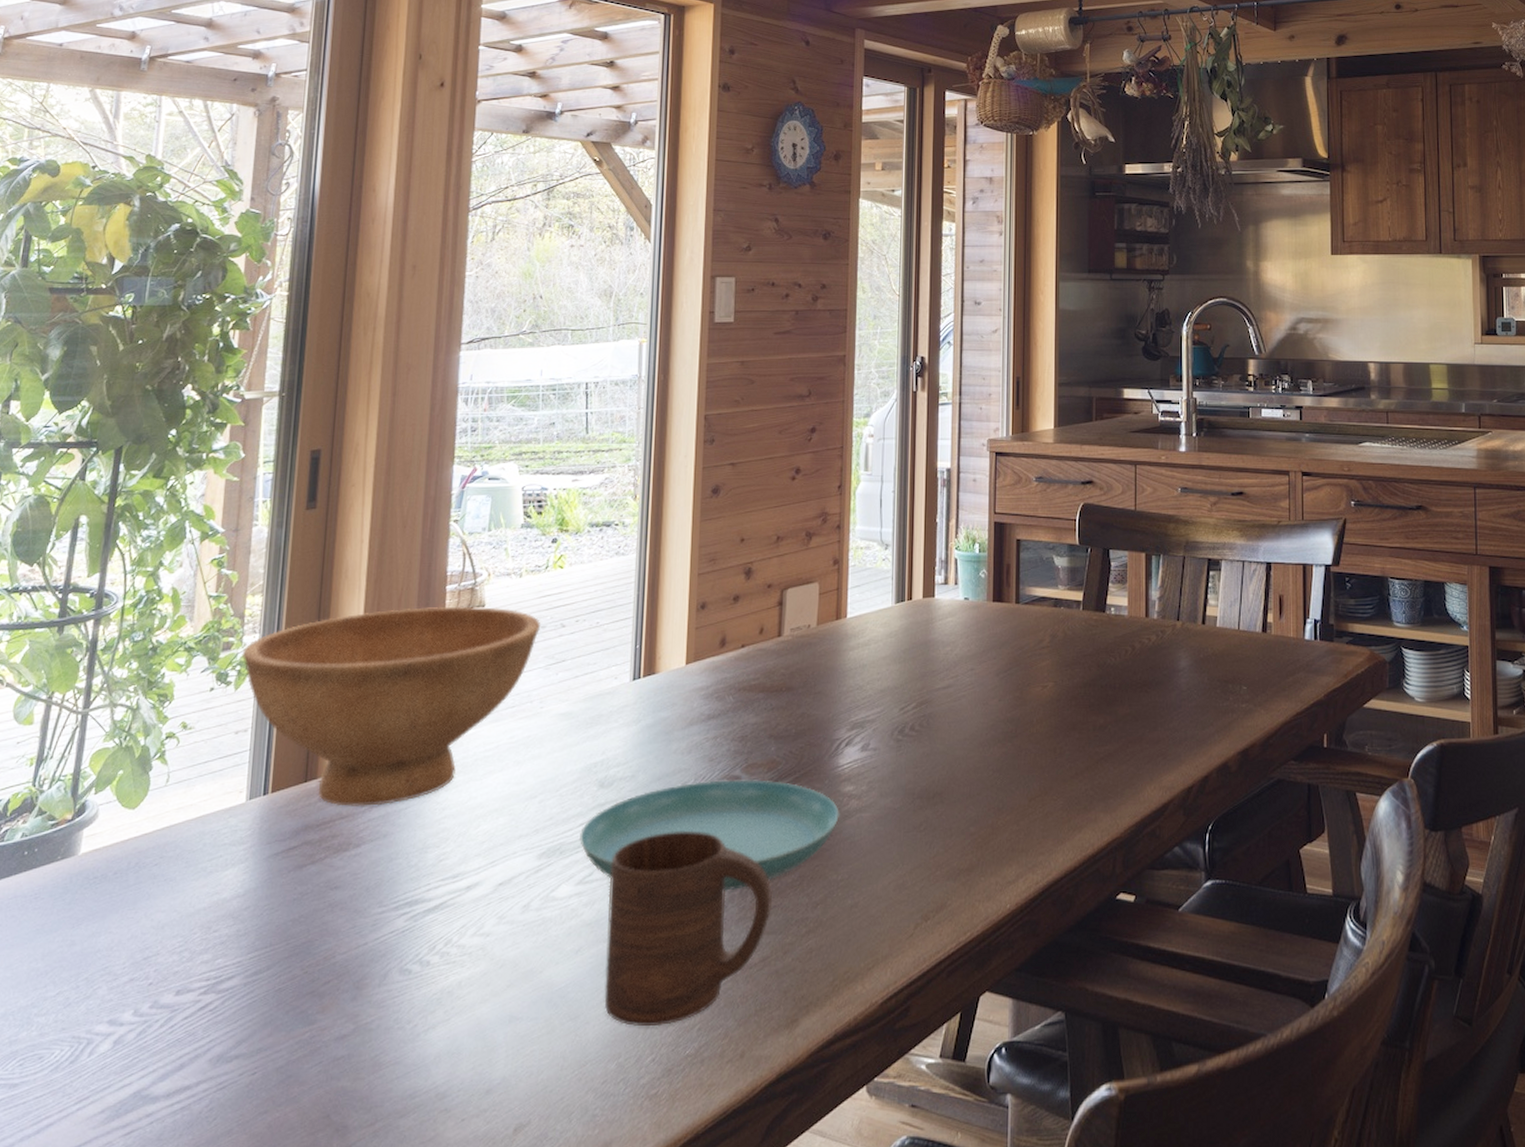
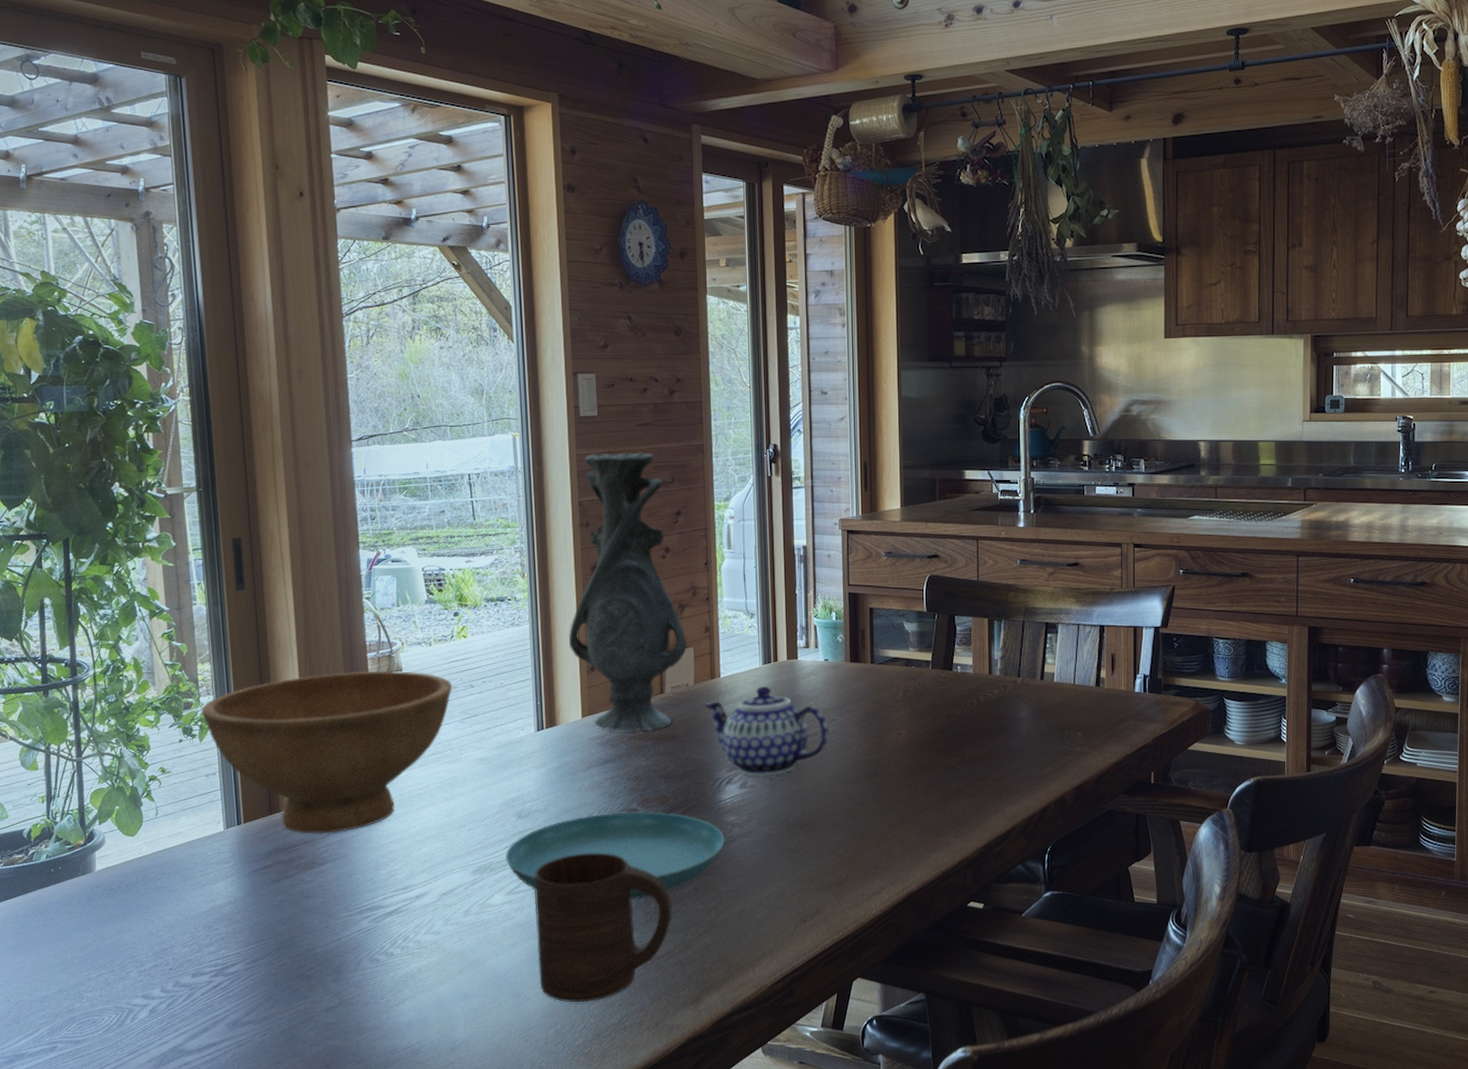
vase: none [679,362,813,681] -> present [568,452,688,732]
teapot: none [827,629,965,737] -> present [704,686,828,777]

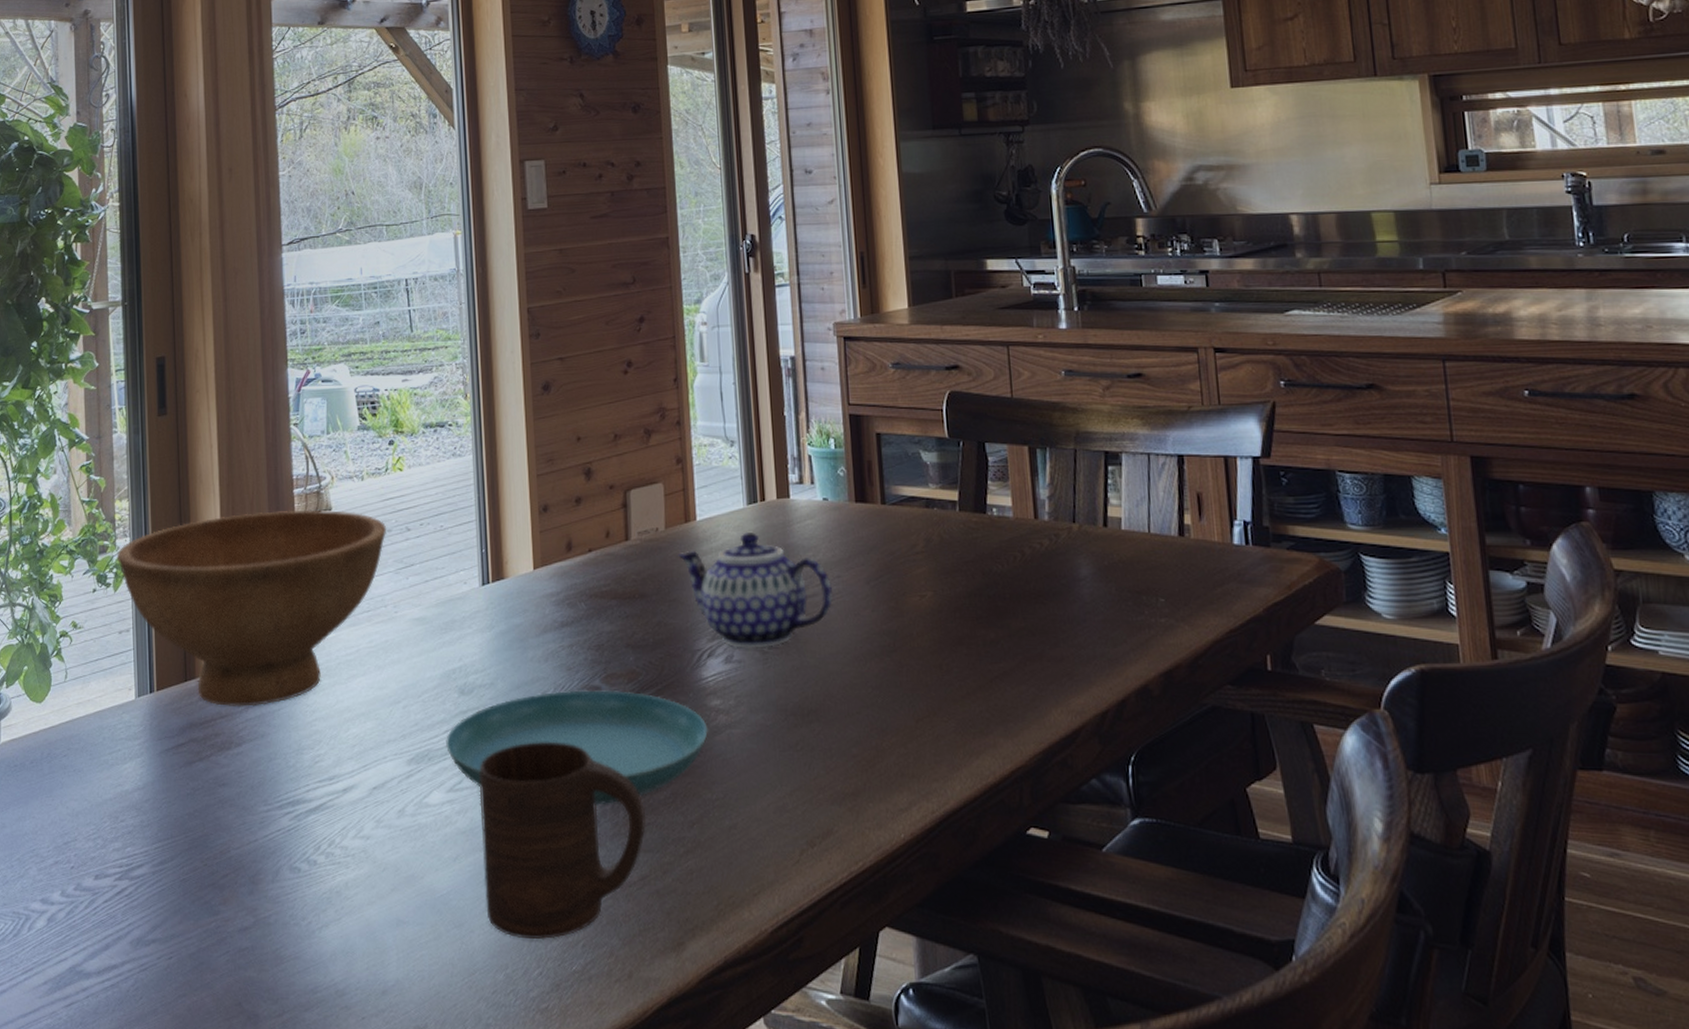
vase: present [568,452,688,732] -> none [517,248,656,587]

